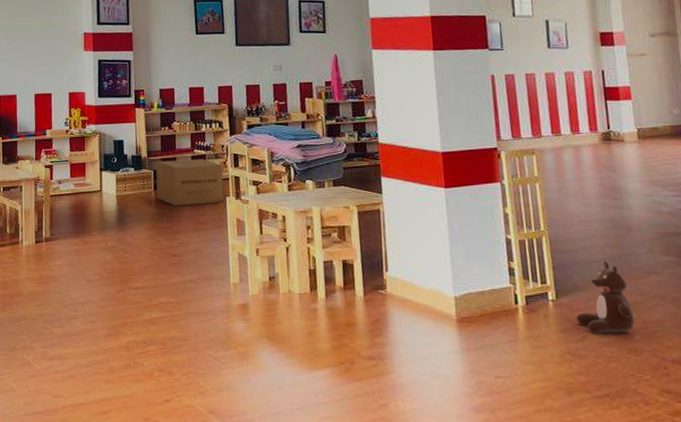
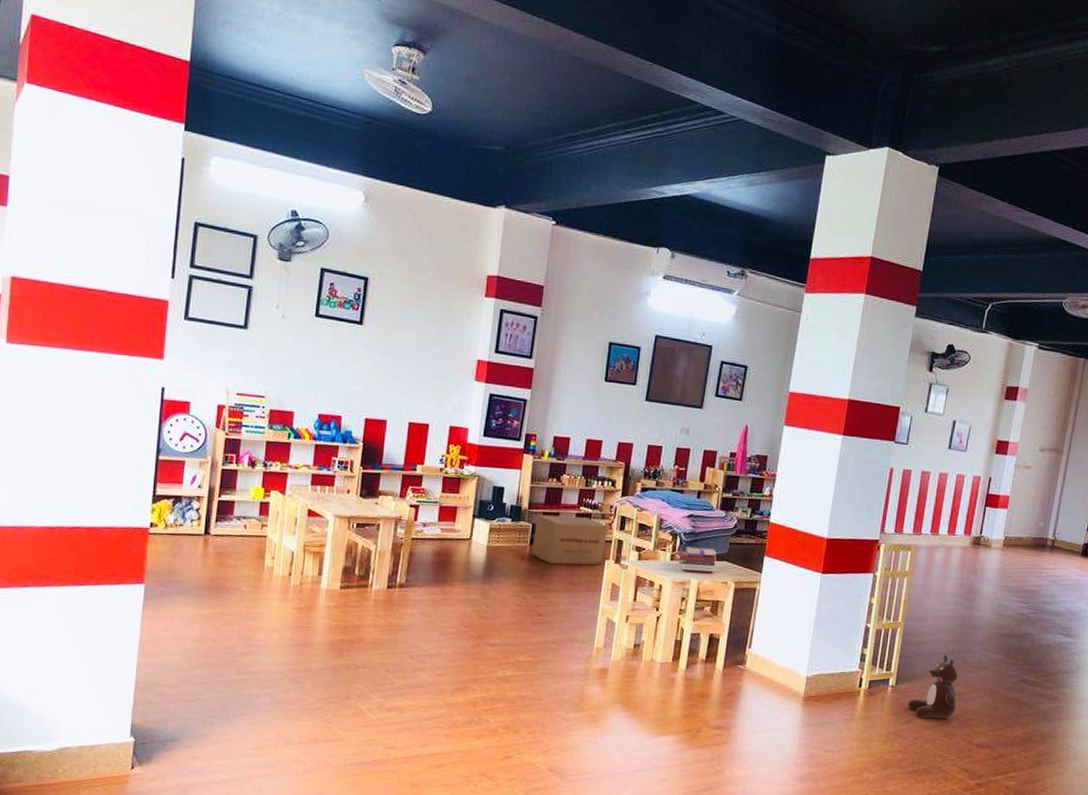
books: none [291,175,336,200] -> present [674,546,717,574]

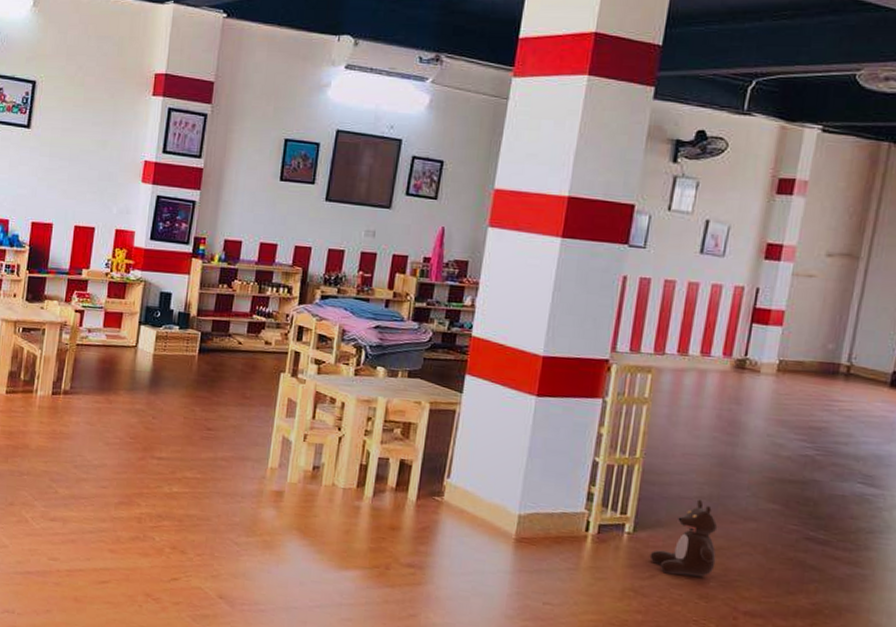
box: present [531,514,608,566] -> none [200,322,283,379]
books: present [674,546,717,574] -> none [359,361,408,392]

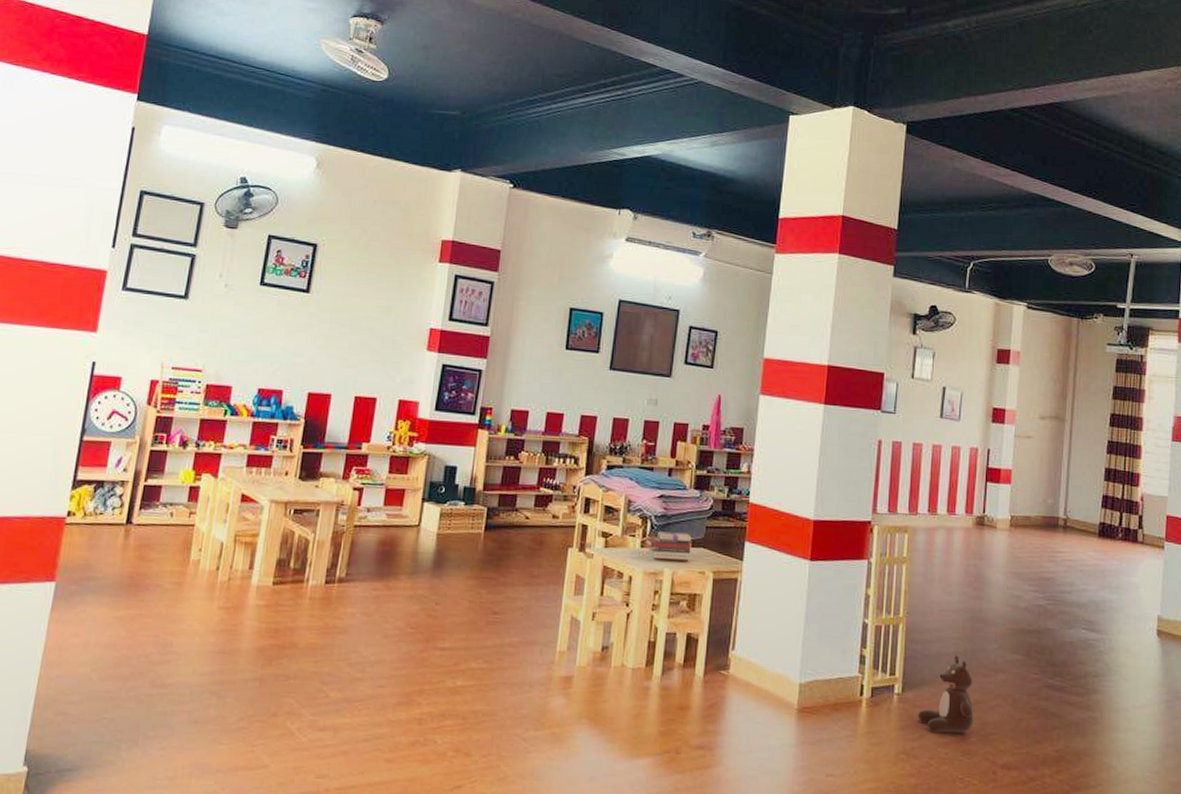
books: none [359,361,408,392] -> present [645,531,692,563]

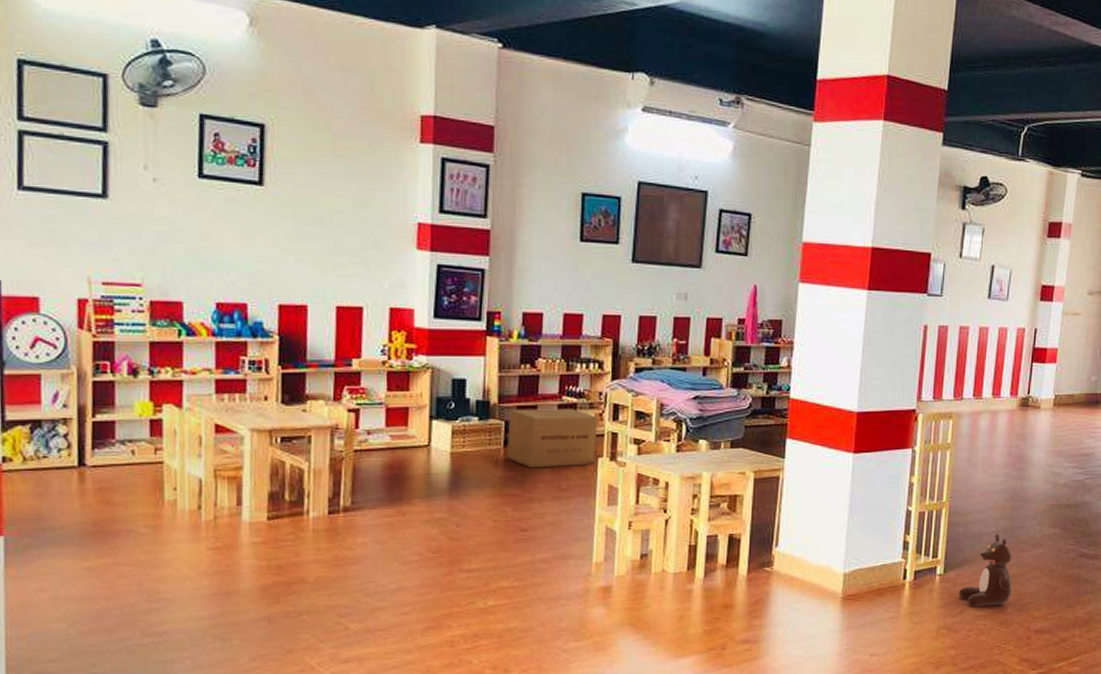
box: none [486,496,571,555] -> present [506,409,598,468]
books: present [645,531,692,563] -> none [681,434,731,464]

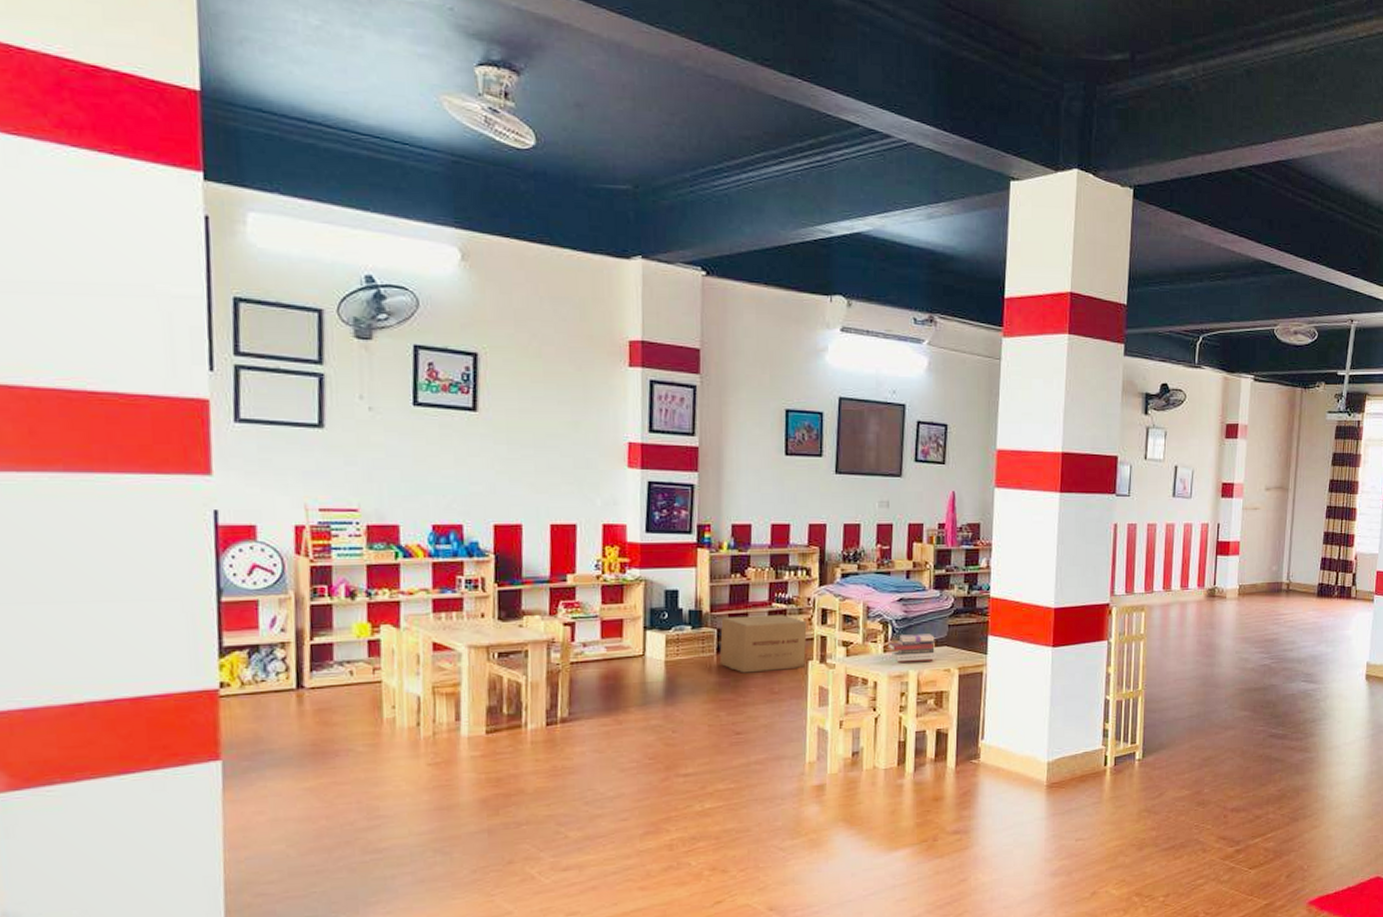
books: none [681,434,731,464] -> present [887,633,936,663]
stuffed animal: present [958,534,1012,607] -> none [1157,718,1207,790]

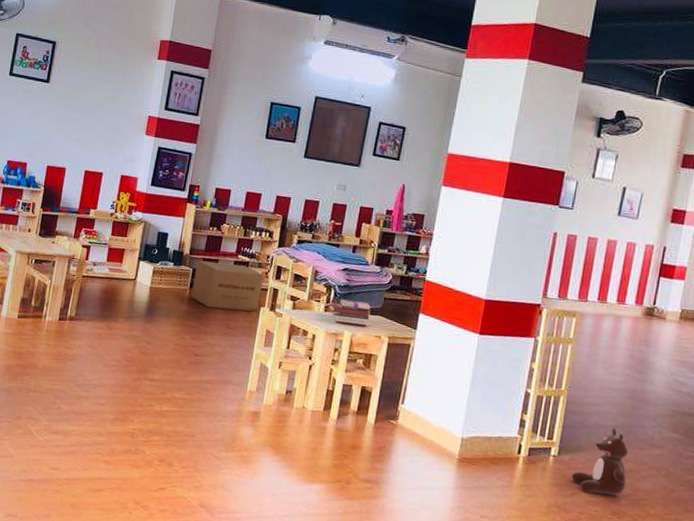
stuffed animal: none [1157,718,1207,790] -> present [571,428,629,496]

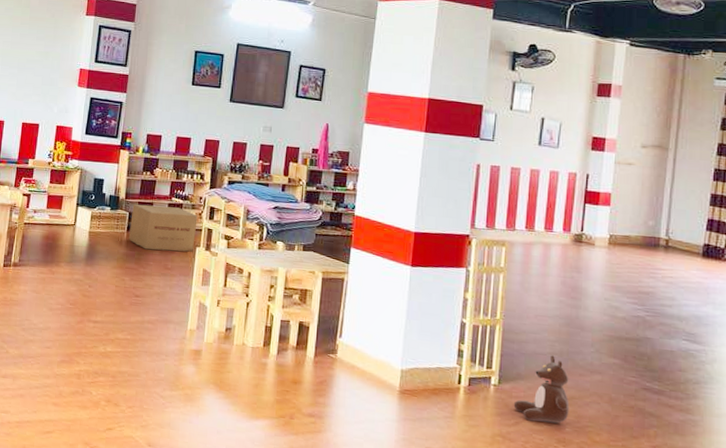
books: present [328,299,371,328] -> none [262,236,303,264]

